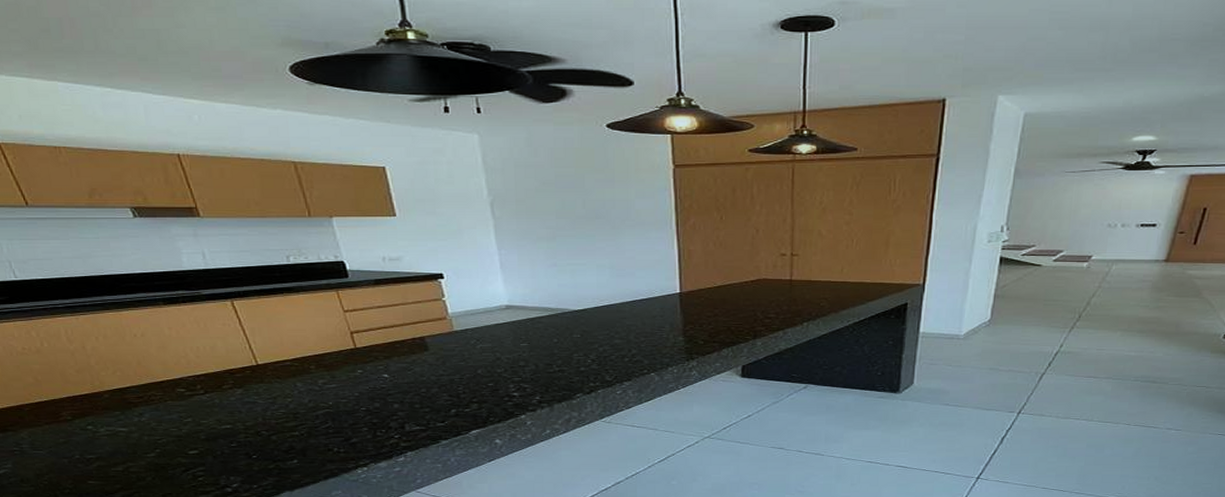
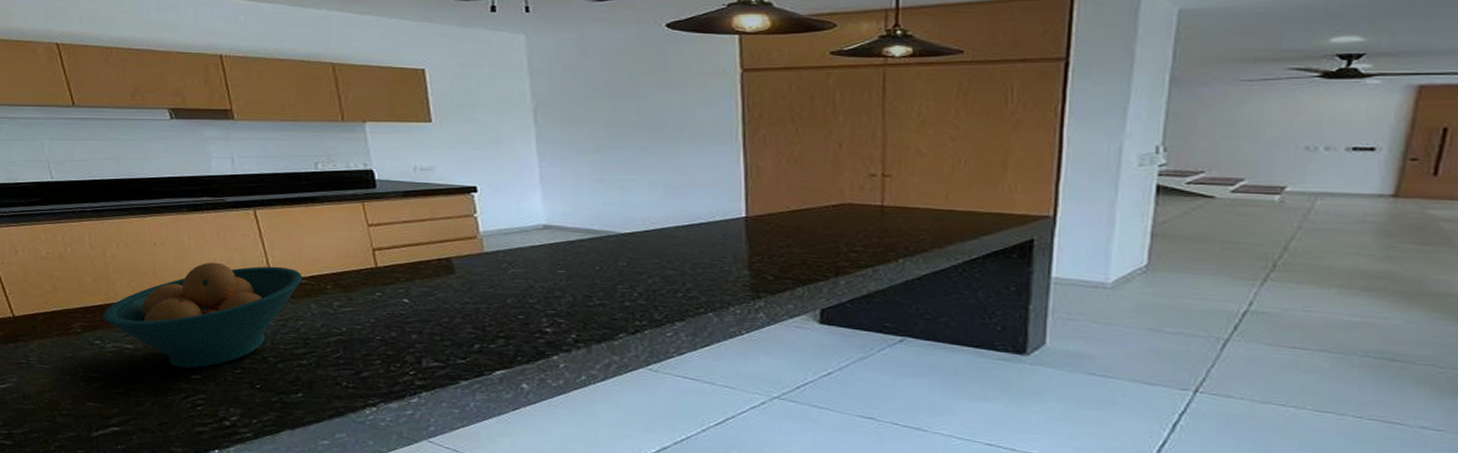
fruit bowl: none [91,350,286,445] -> present [103,262,302,368]

